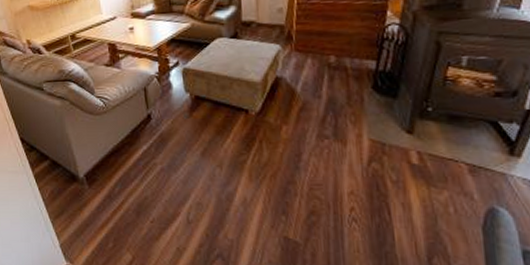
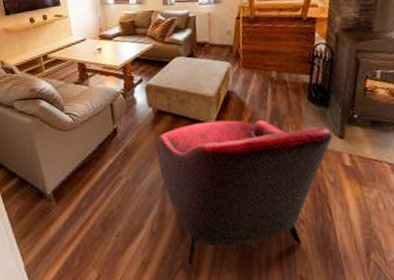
armchair: none [194,109,399,256] -> present [156,119,333,266]

